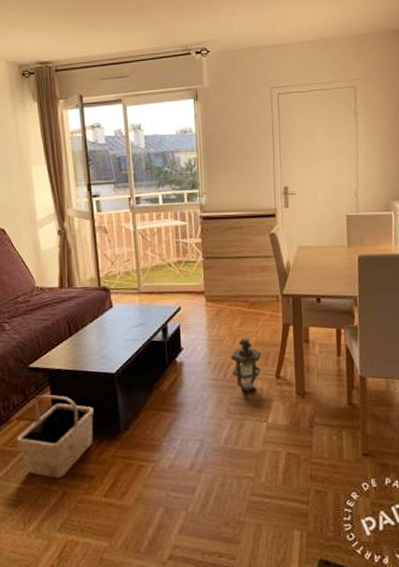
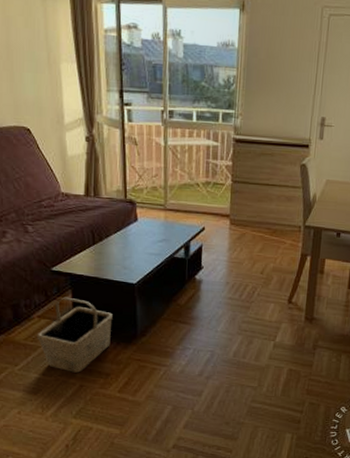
lantern: present [230,337,262,392] -> none [247,262,278,313]

